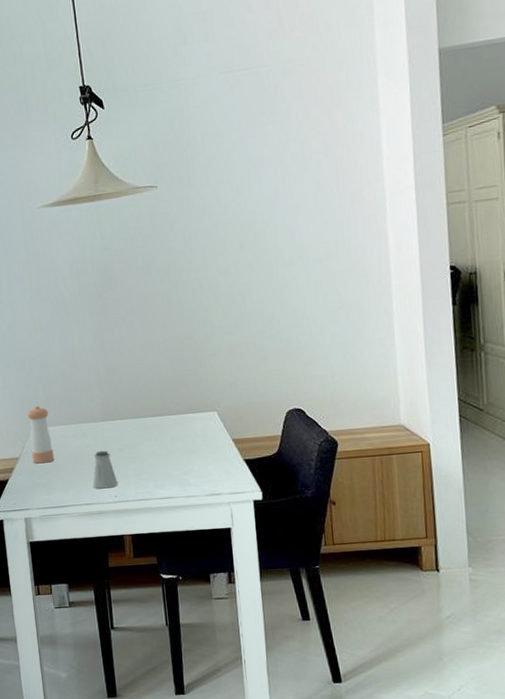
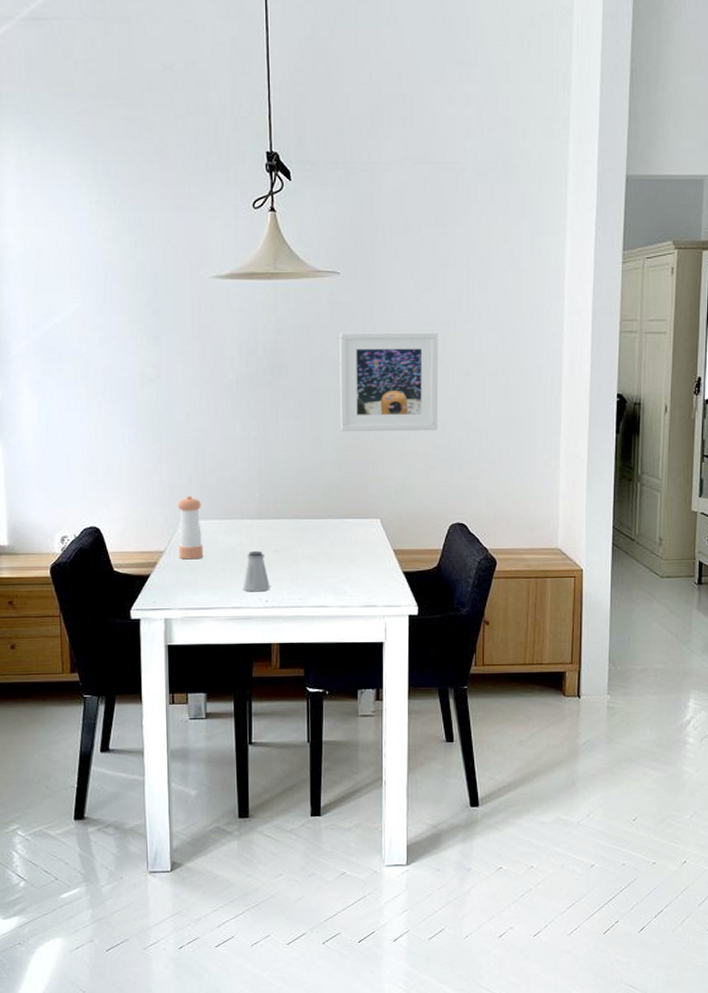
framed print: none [162,229,266,334] -> present [340,332,439,432]

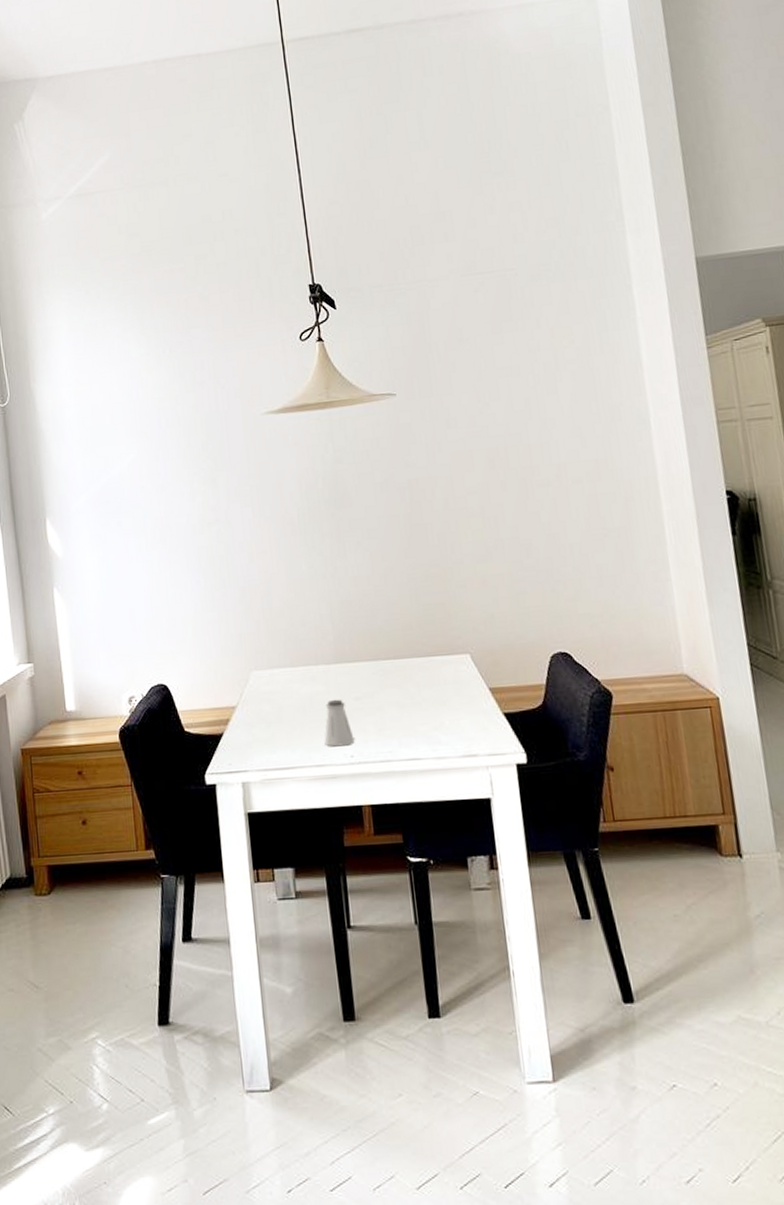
pepper shaker: present [177,495,204,560] -> none [246,643,279,714]
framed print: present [340,332,439,432] -> none [402,444,523,561]

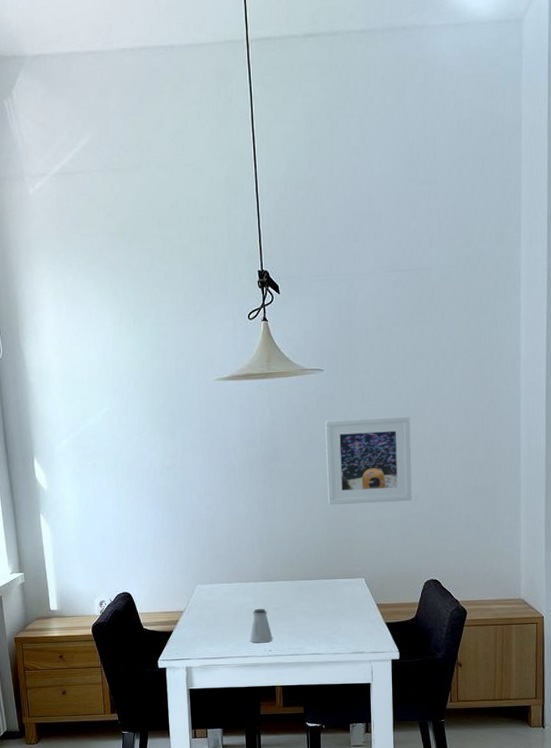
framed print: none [402,444,523,561] -> present [325,416,412,506]

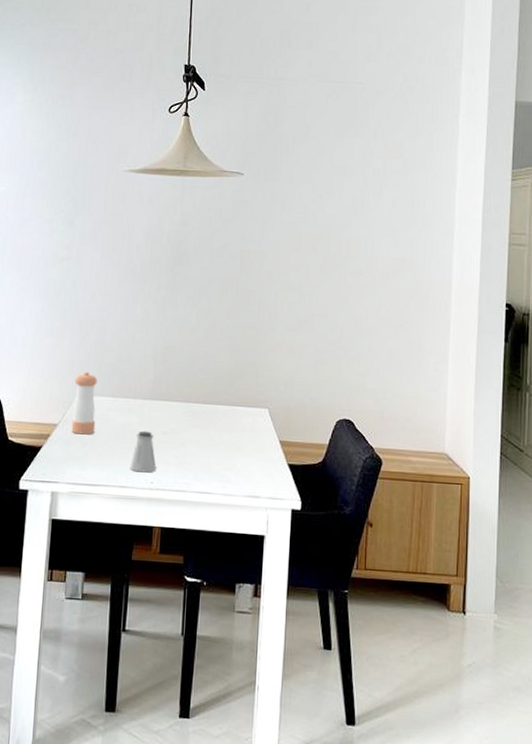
pepper shaker: none [193,564,217,618] -> present [71,371,97,435]
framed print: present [325,416,412,506] -> none [236,228,333,327]

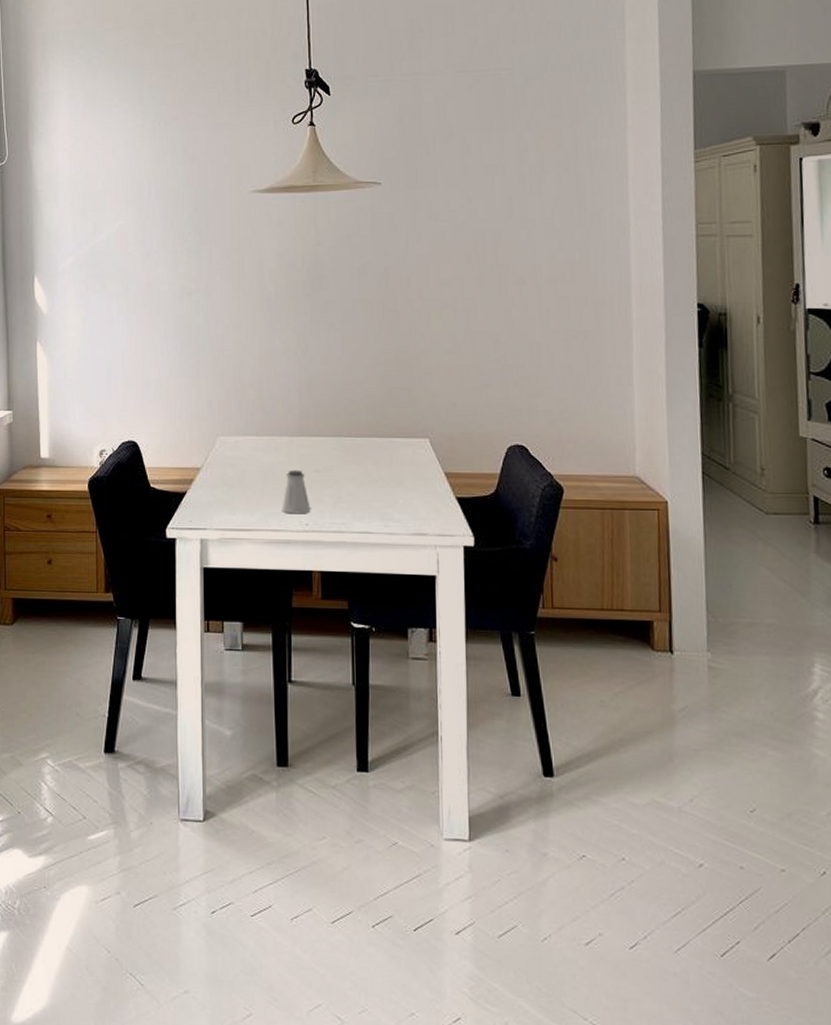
pepper shaker: present [71,371,97,435] -> none [215,410,241,477]

